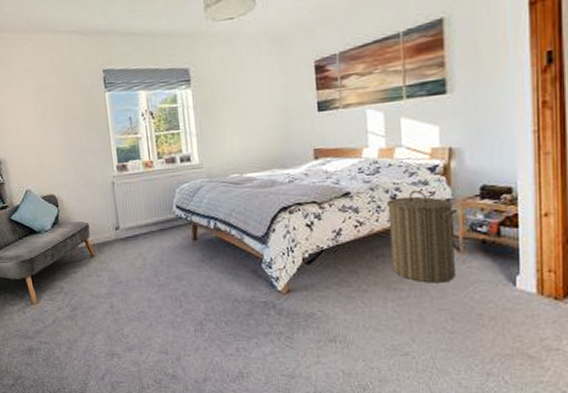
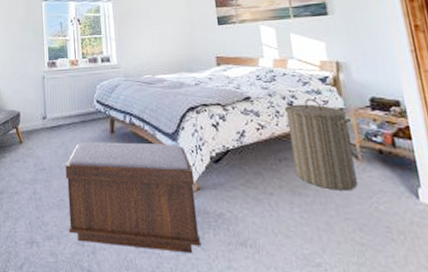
bench: none [143,247,290,353] -> present [65,142,202,254]

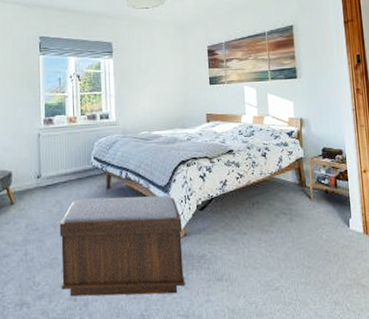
laundry hamper: present [284,98,358,191] -> none [259,149,309,226]

